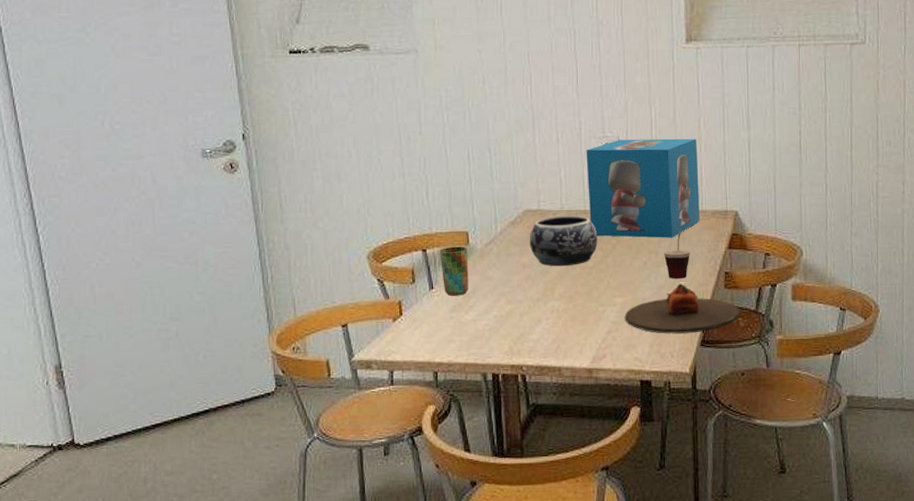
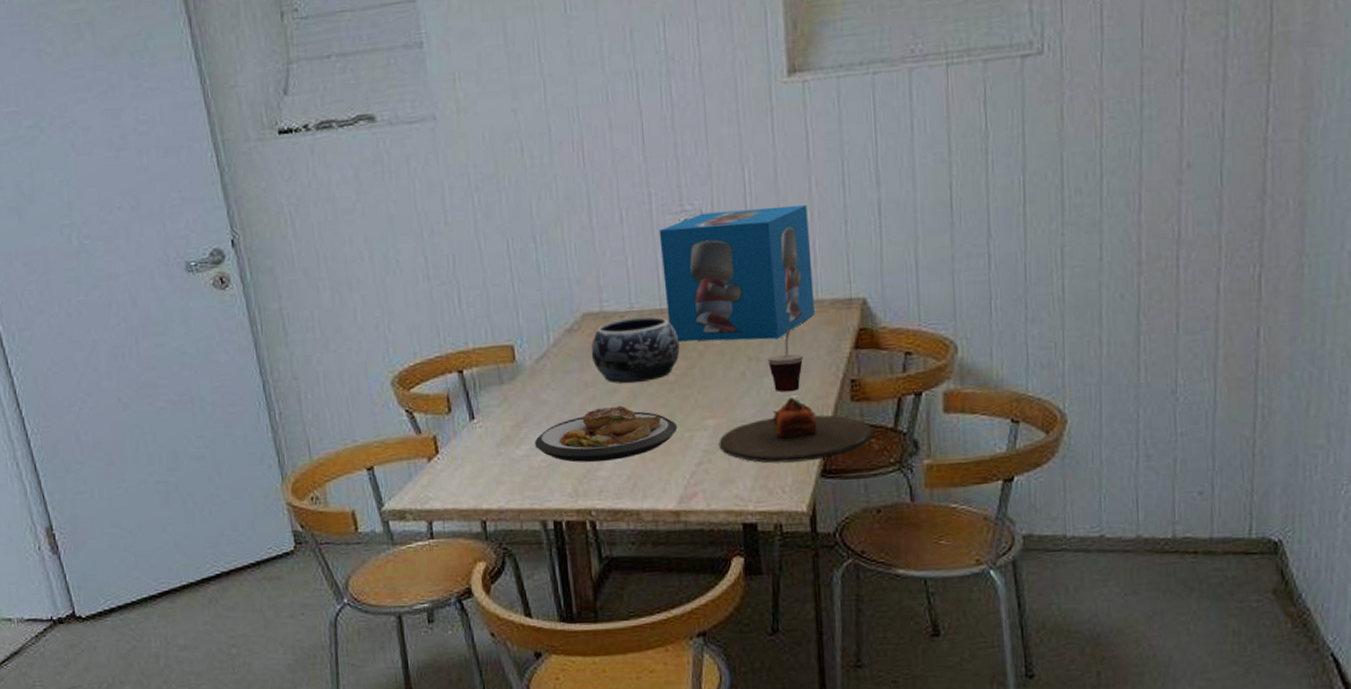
cup: present [439,246,468,296] -> none [479,364,518,427]
plate: none [481,283,594,327] -> present [535,405,678,462]

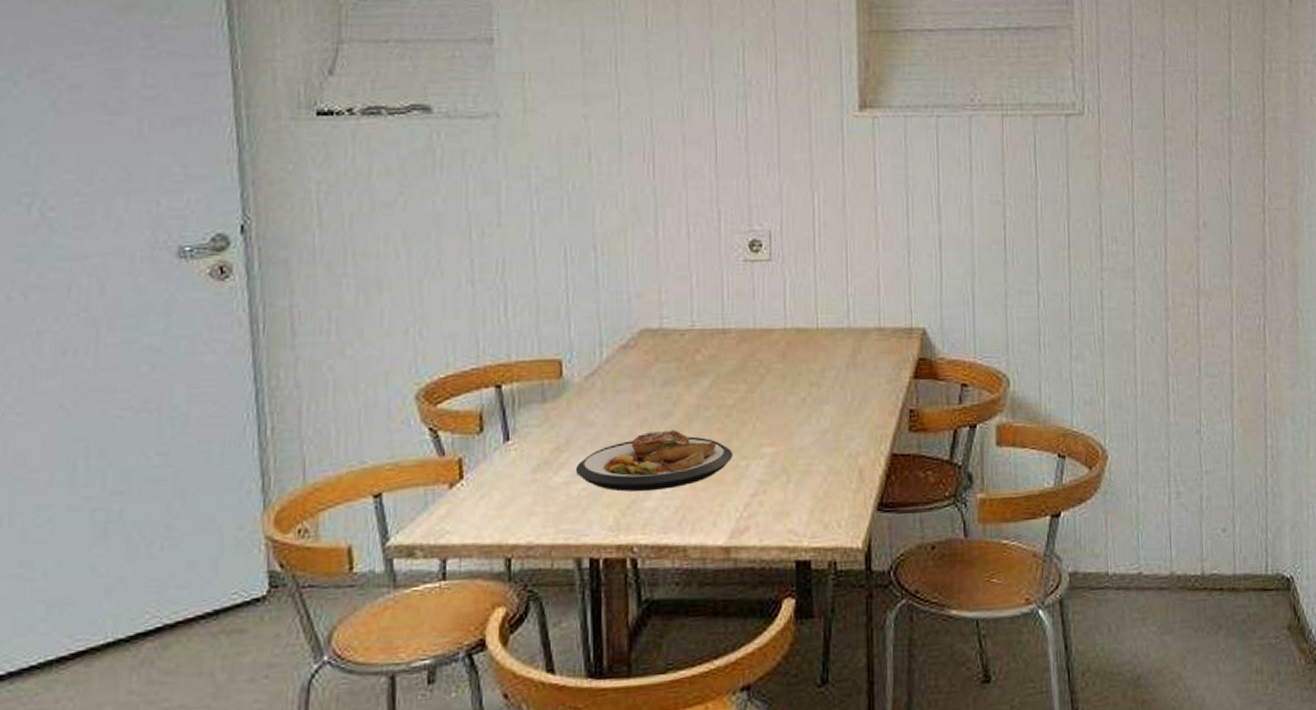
decorative bowl: present [591,316,680,384] -> none [646,336,740,406]
tissue box: present [659,204,815,342] -> none [726,233,877,366]
plate: present [719,397,874,463] -> none [775,426,931,496]
cup: present [768,328,803,393] -> none [829,354,864,421]

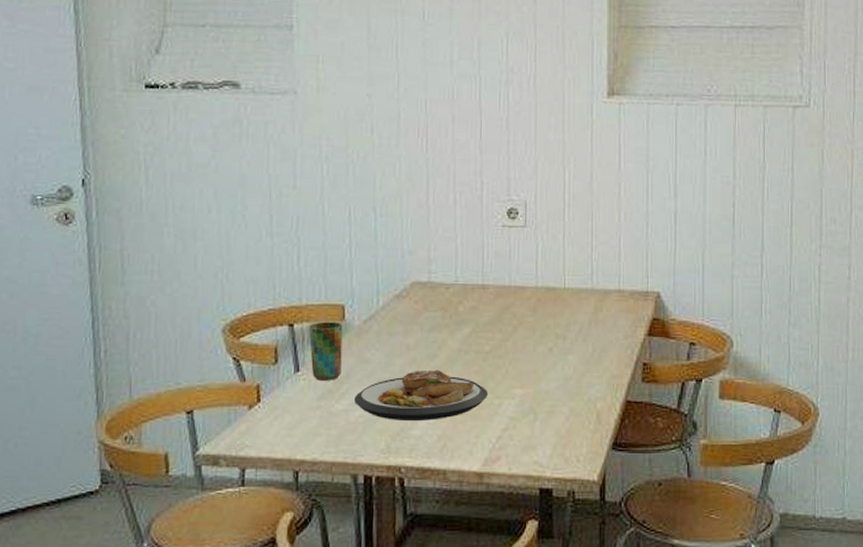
cup: none [519,380,560,450] -> present [308,322,343,381]

